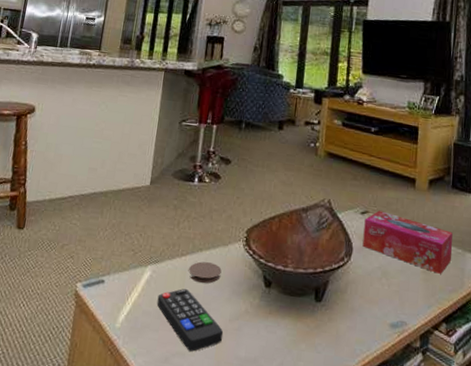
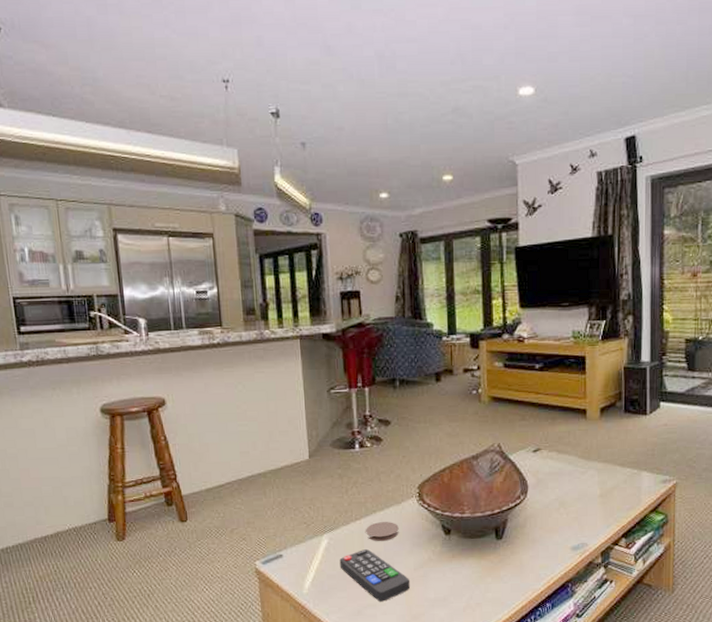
tissue box: present [362,210,453,274] -> none [537,446,628,495]

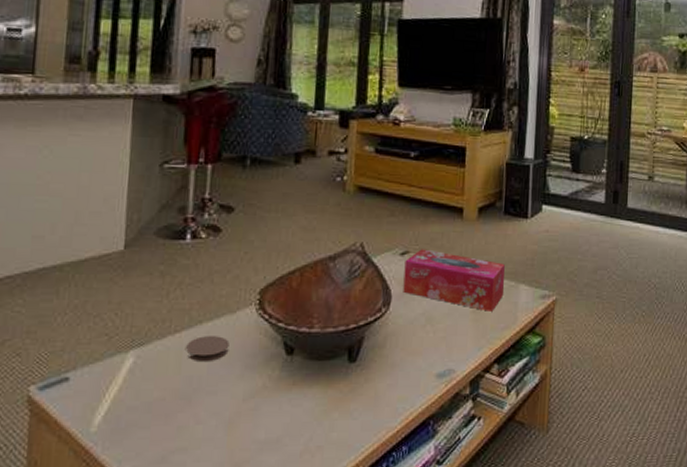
remote control: present [339,548,410,602] -> none [145,371,235,444]
tissue box: none [537,446,628,495] -> present [403,249,505,311]

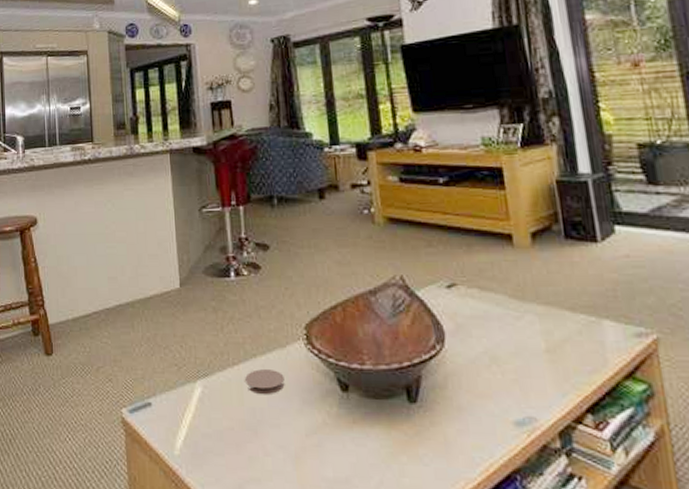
tissue box: present [403,249,505,311] -> none [453,281,584,351]

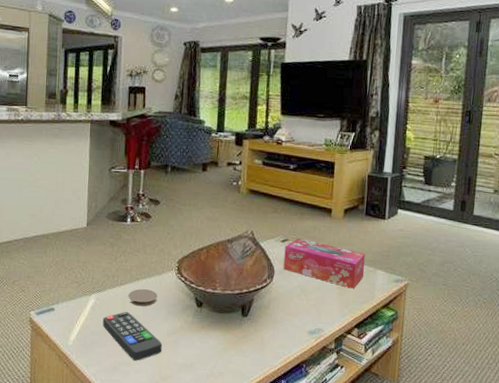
remote control: none [215,402,301,476] -> present [102,311,162,361]
tissue box: none [453,281,584,351] -> present [283,238,365,289]

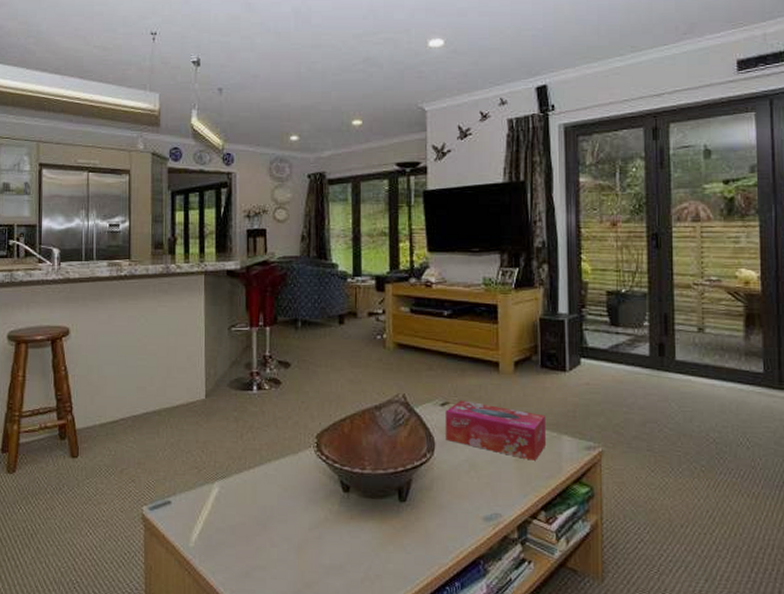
remote control: present [102,311,162,361] -> none [229,501,303,564]
coaster: present [128,289,158,306] -> none [259,472,294,494]

